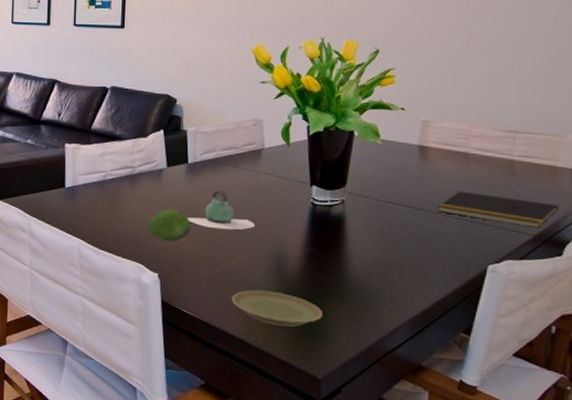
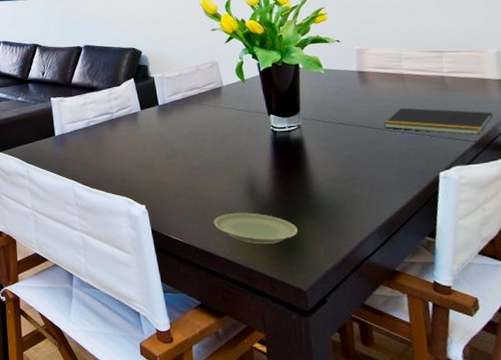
fruit: present [147,208,192,242] -> none [130,146,169,176]
teapot: present [188,190,255,230] -> none [165,126,225,160]

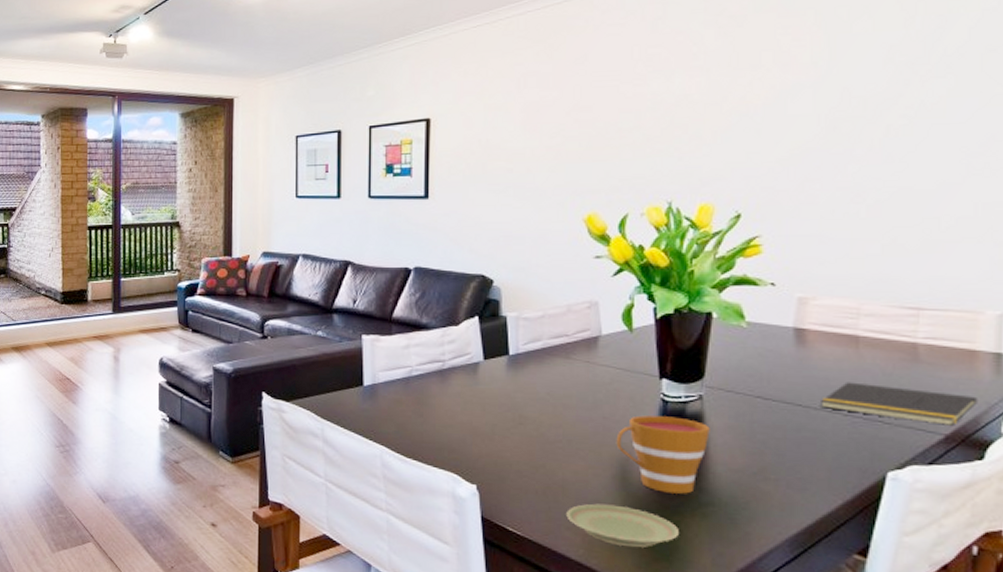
cup: none [243,142,310,200] -> present [616,415,710,494]

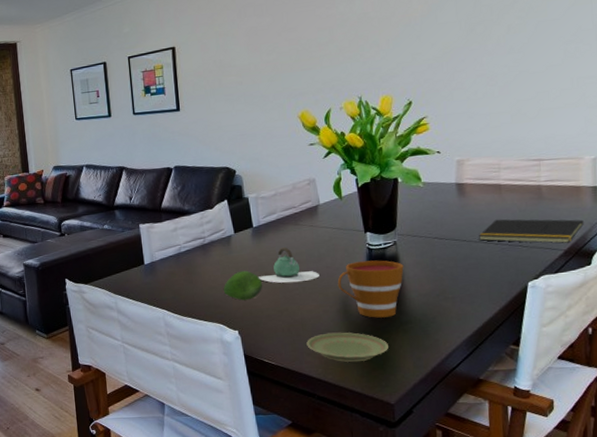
fruit: none [462,408,515,448] -> present [223,270,263,301]
teapot: none [511,385,592,432] -> present [259,247,319,283]

